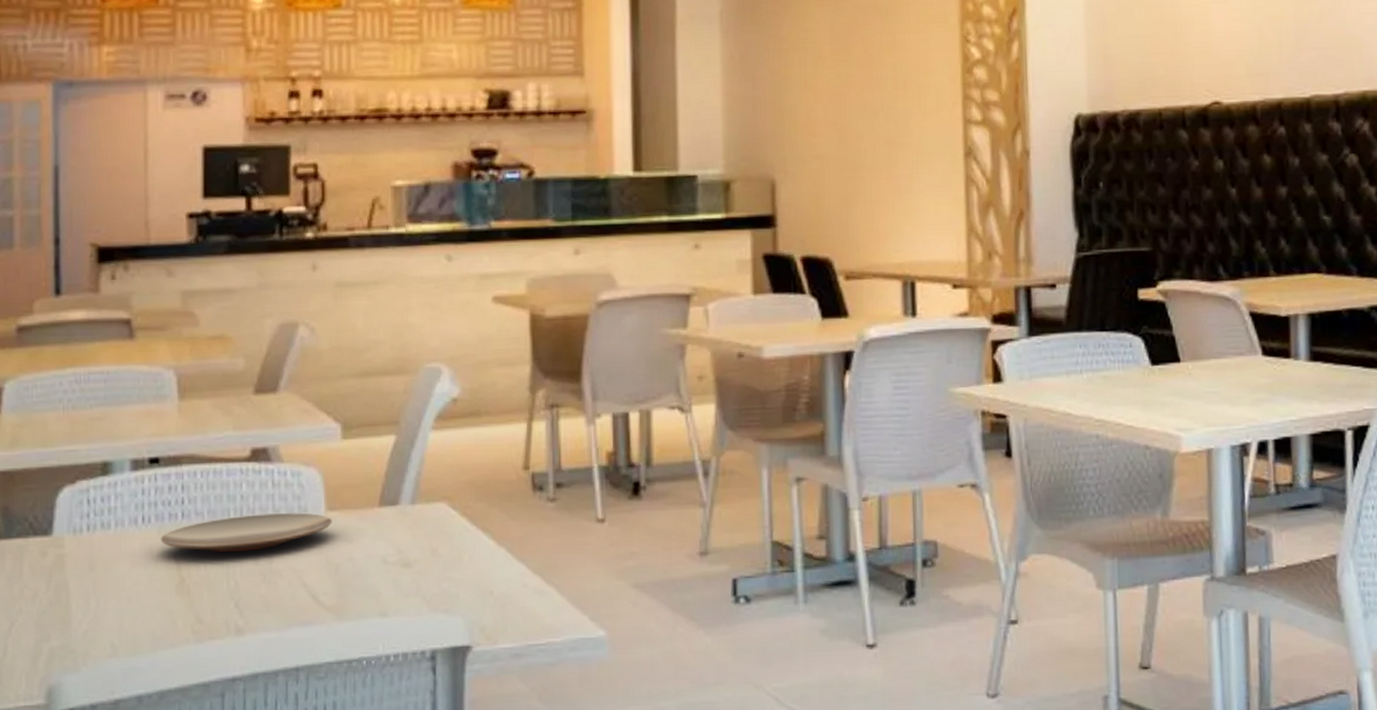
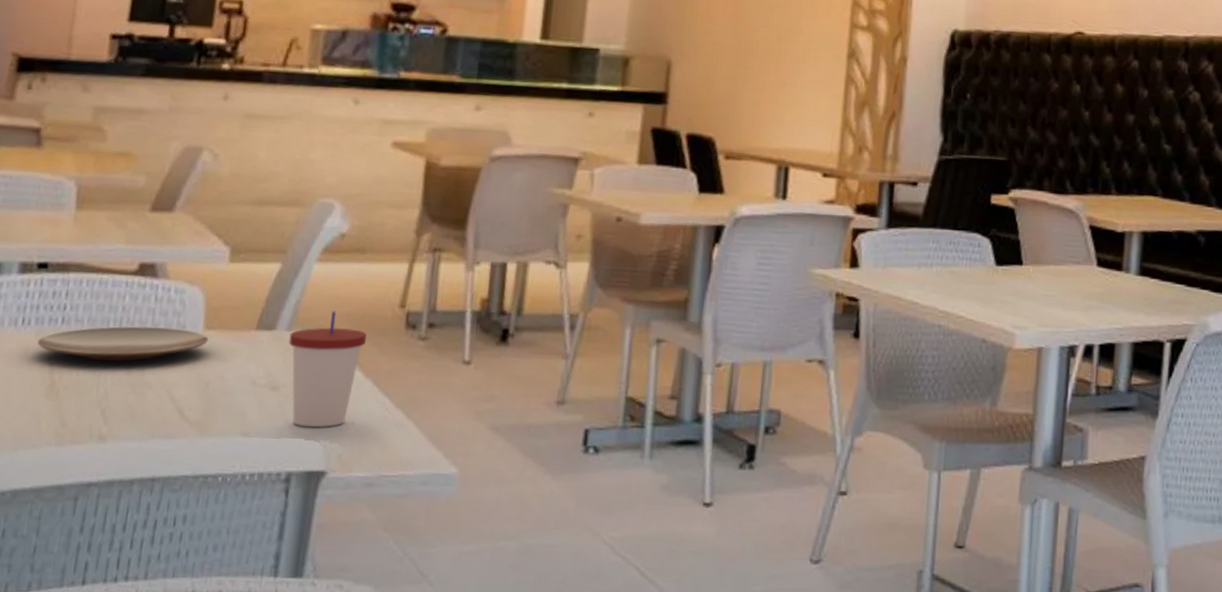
cup: none [414,479,493,602] -> present [288,310,367,428]

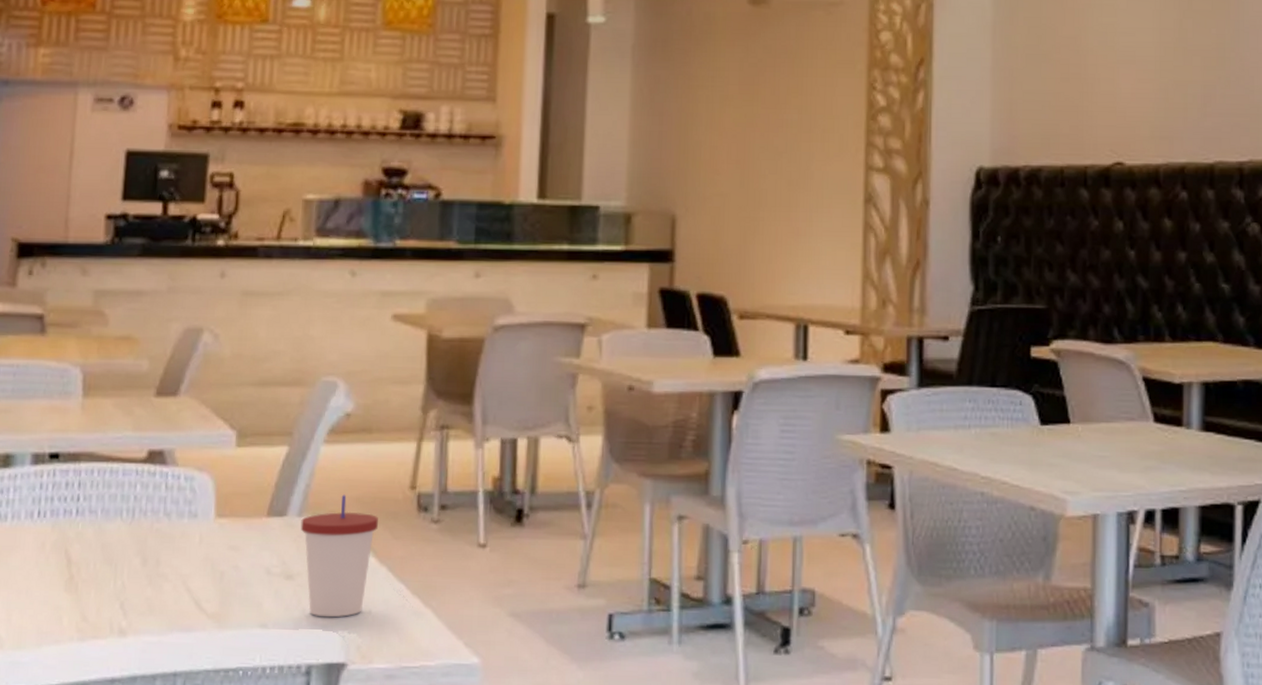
plate: present [37,326,208,361] -> none [53,515,220,552]

